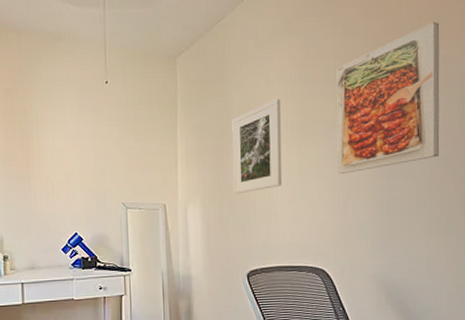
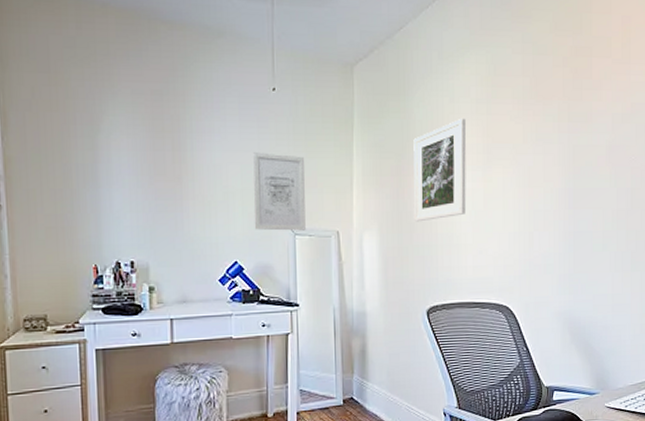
wall art: none [90,137,136,206] -> present [253,152,306,231]
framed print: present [336,22,440,174] -> none [524,45,630,203]

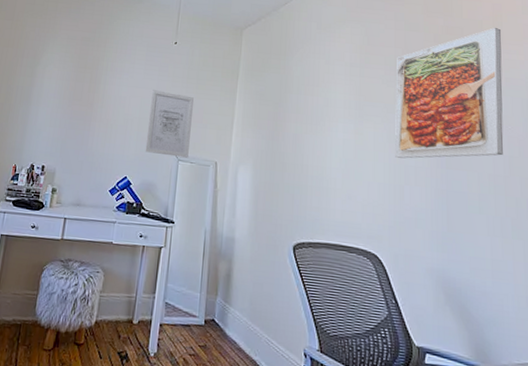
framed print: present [413,118,466,222] -> none [286,77,339,163]
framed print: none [524,45,630,203] -> present [395,28,504,159]

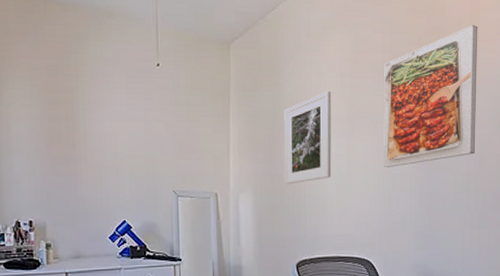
wall art: present [145,90,195,158] -> none [140,122,187,193]
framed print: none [286,77,339,163] -> present [284,90,332,185]

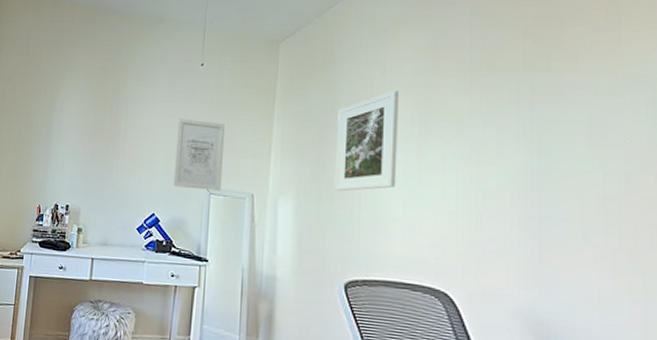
wall art: none [140,122,187,193] -> present [173,118,226,191]
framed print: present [383,25,478,167] -> none [471,12,619,181]

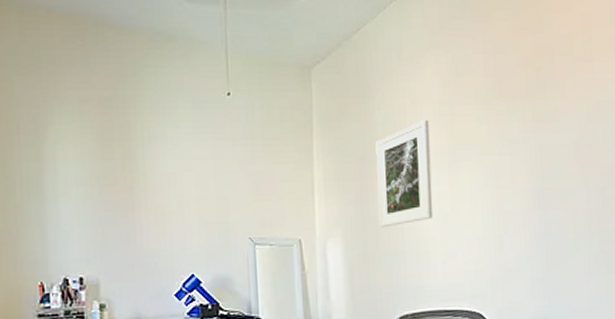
wall art: present [173,118,226,191] -> none [209,159,266,241]

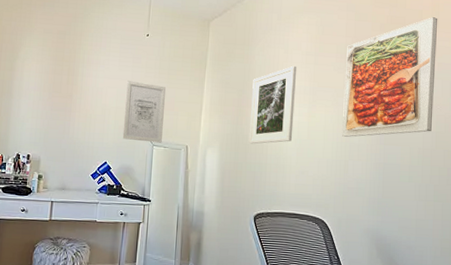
wall art: none [209,159,266,241] -> present [122,81,167,143]
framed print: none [488,43,596,205] -> present [342,17,438,137]

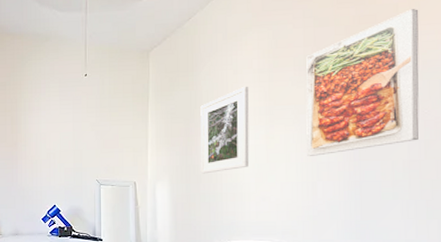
wall art: present [122,81,167,143] -> none [69,123,109,182]

